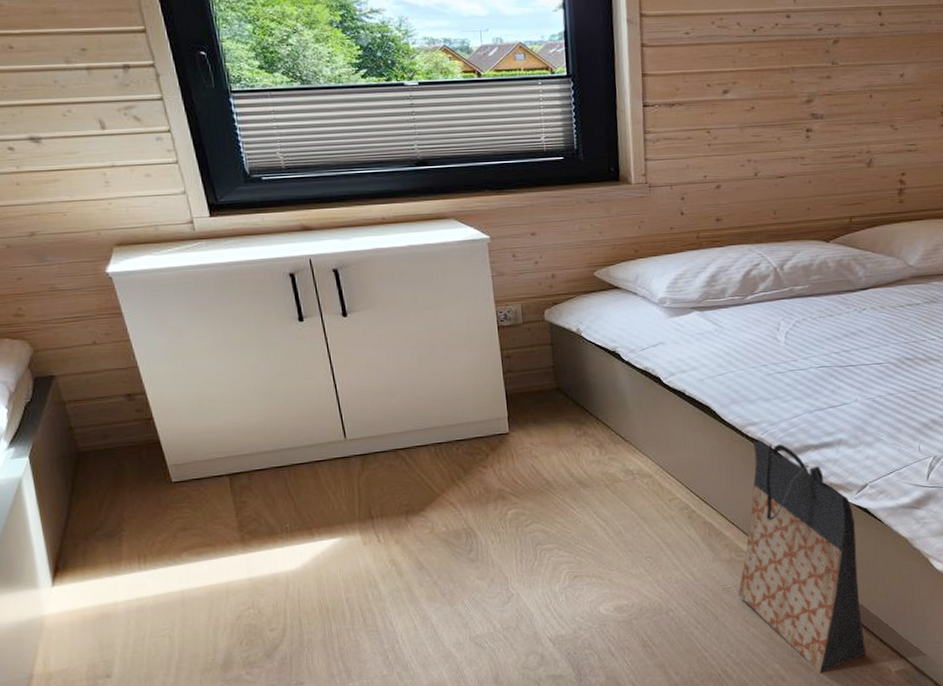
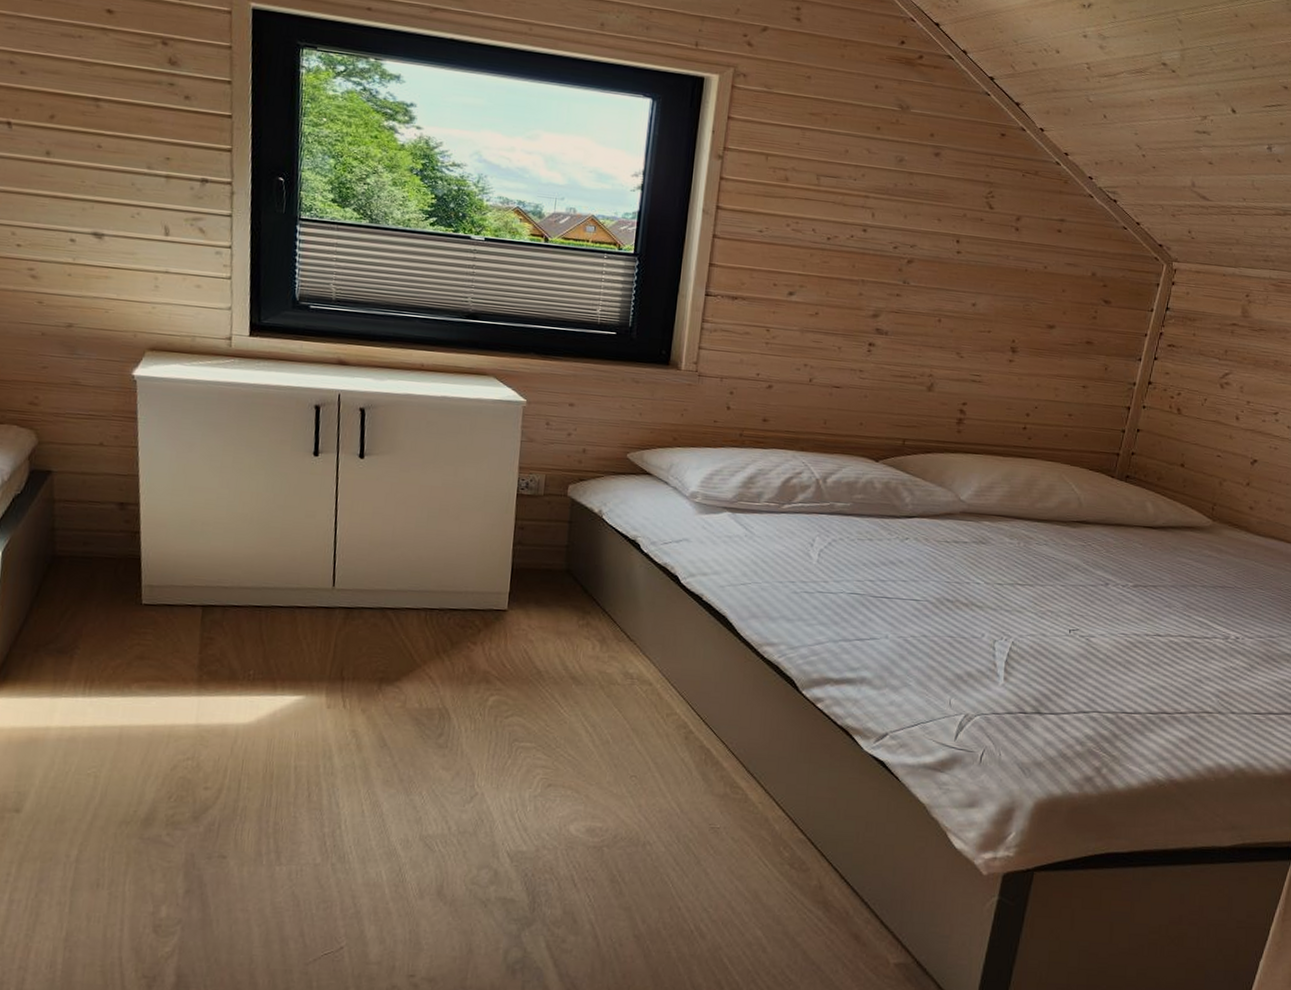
bag: present [738,439,866,673] -> none [726,662,869,951]

